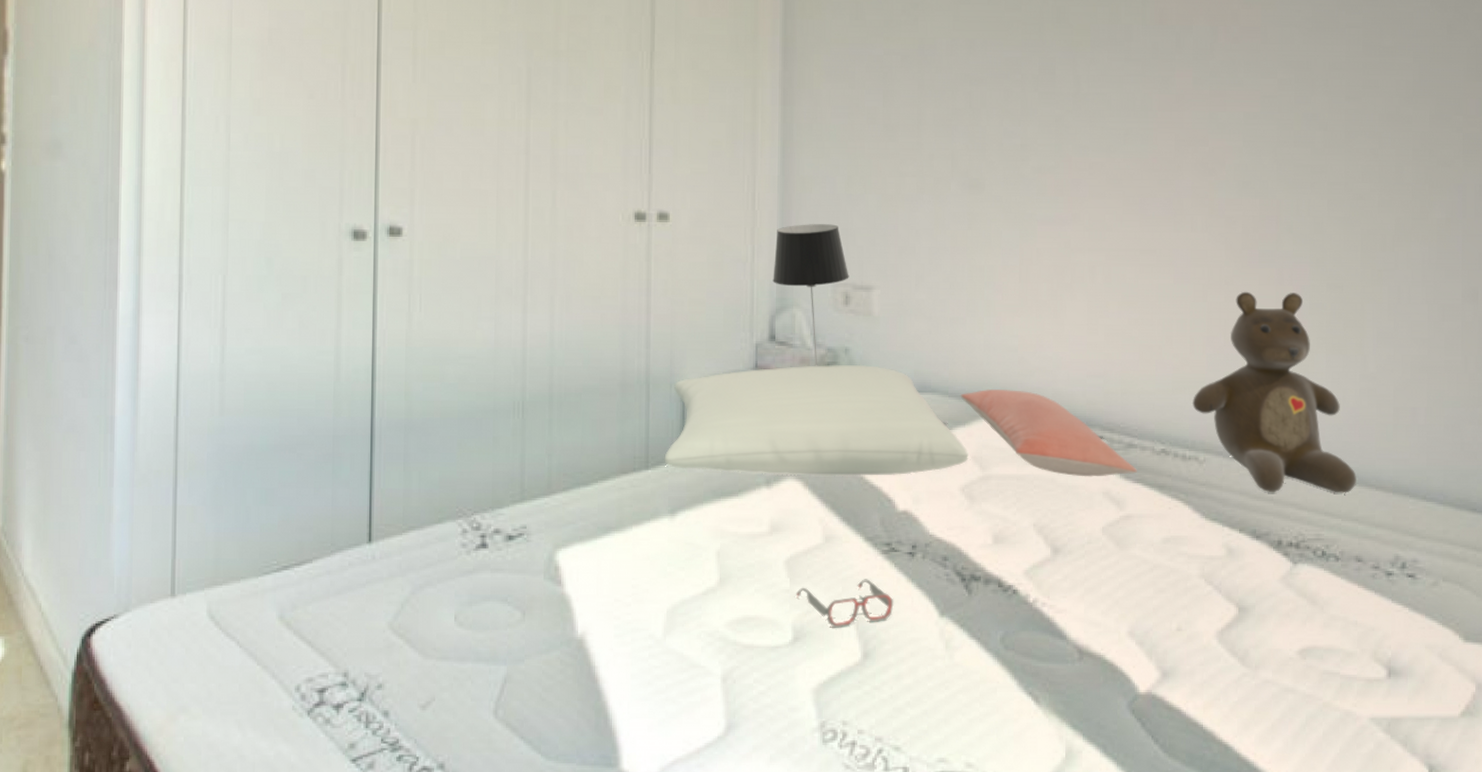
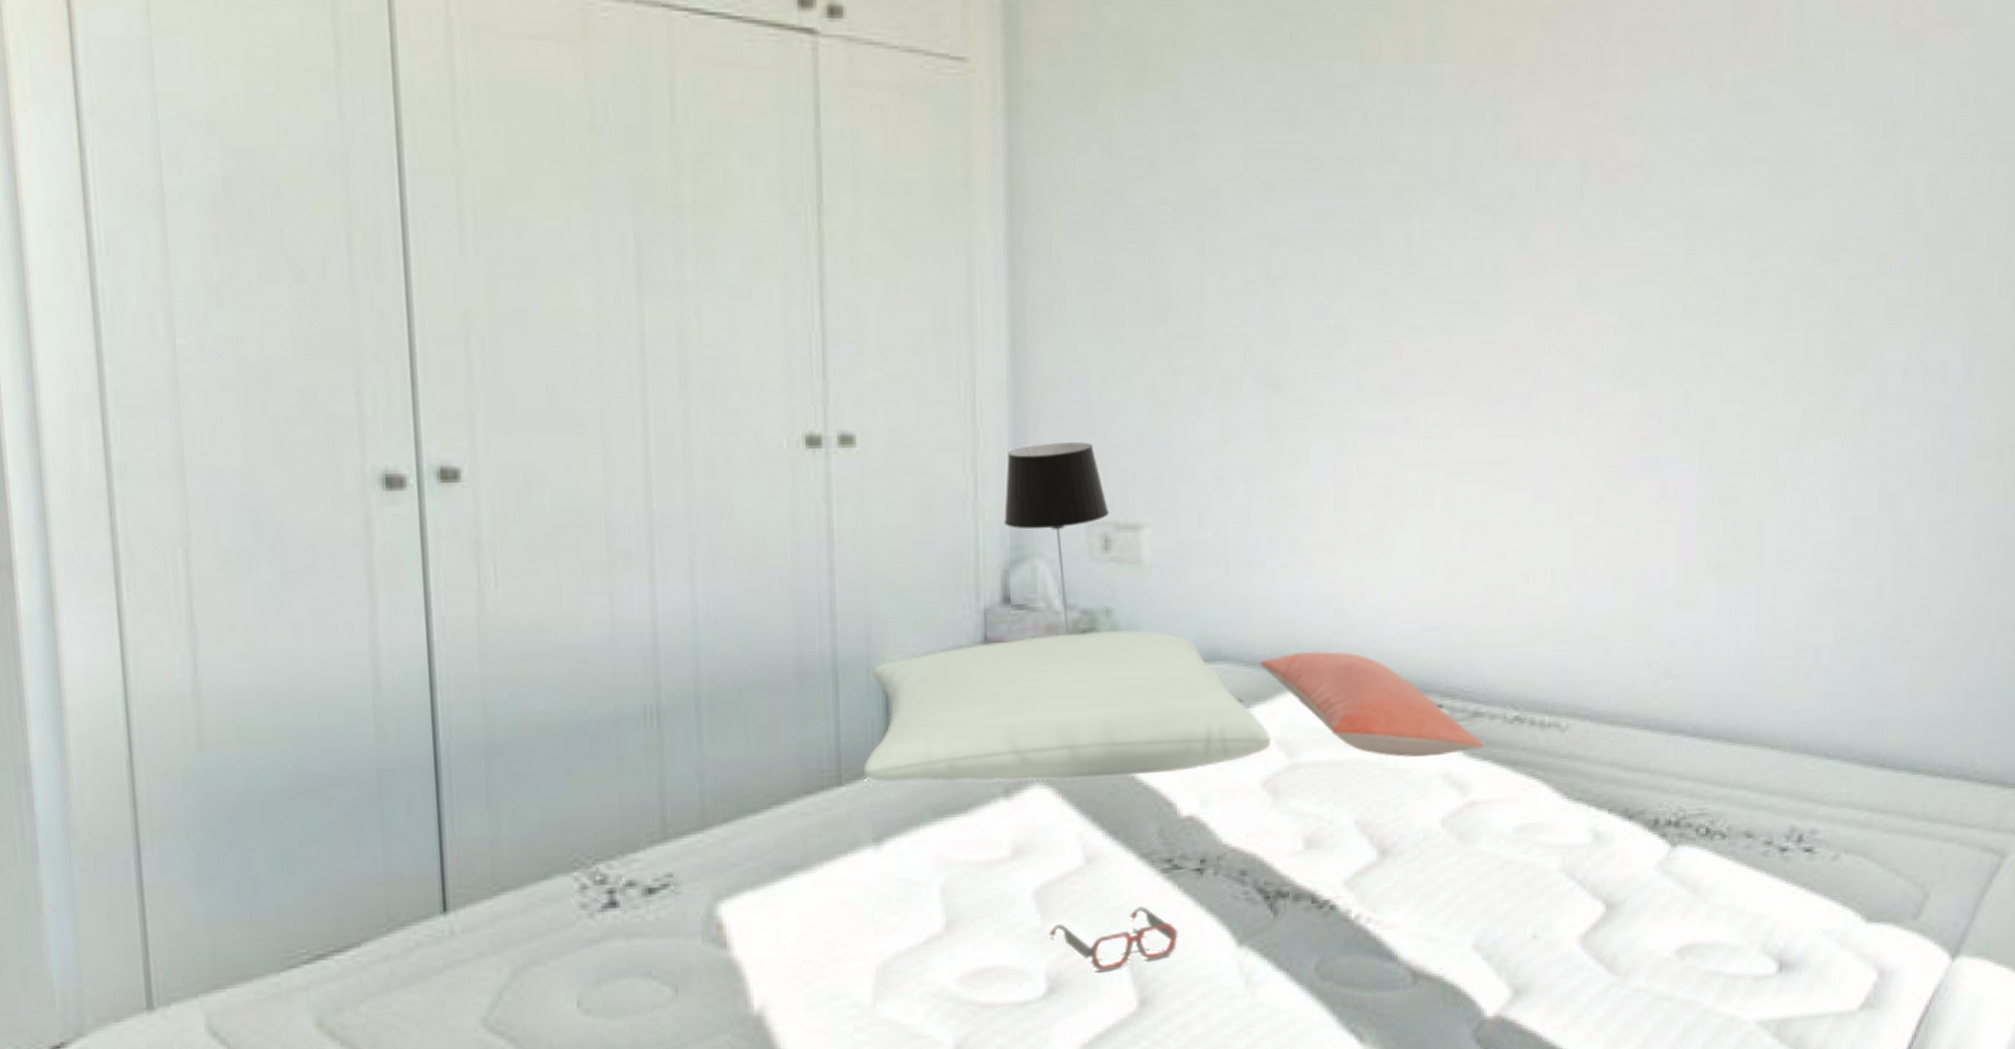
teddy bear: present [1191,291,1356,493] -> none [1552,509,1748,761]

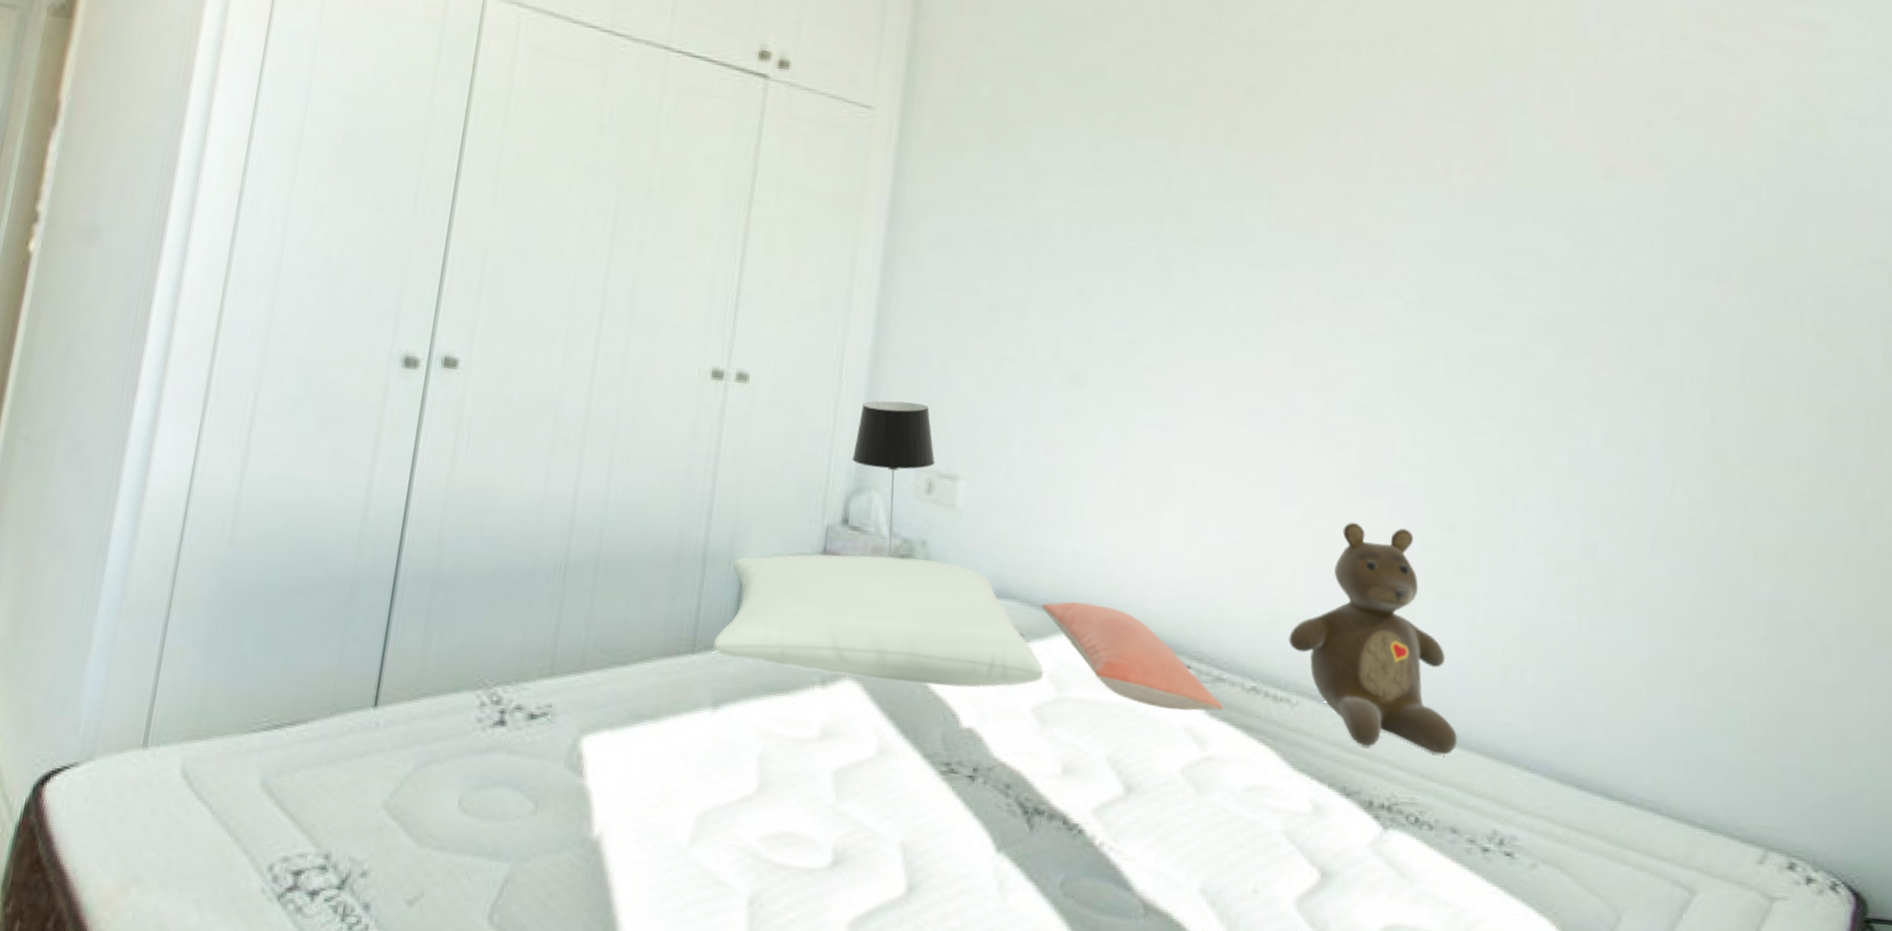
spectacles: present [1048,906,1178,972] -> none [840,801,948,855]
teddy bear: none [1552,509,1748,761] -> present [1288,522,1457,755]

